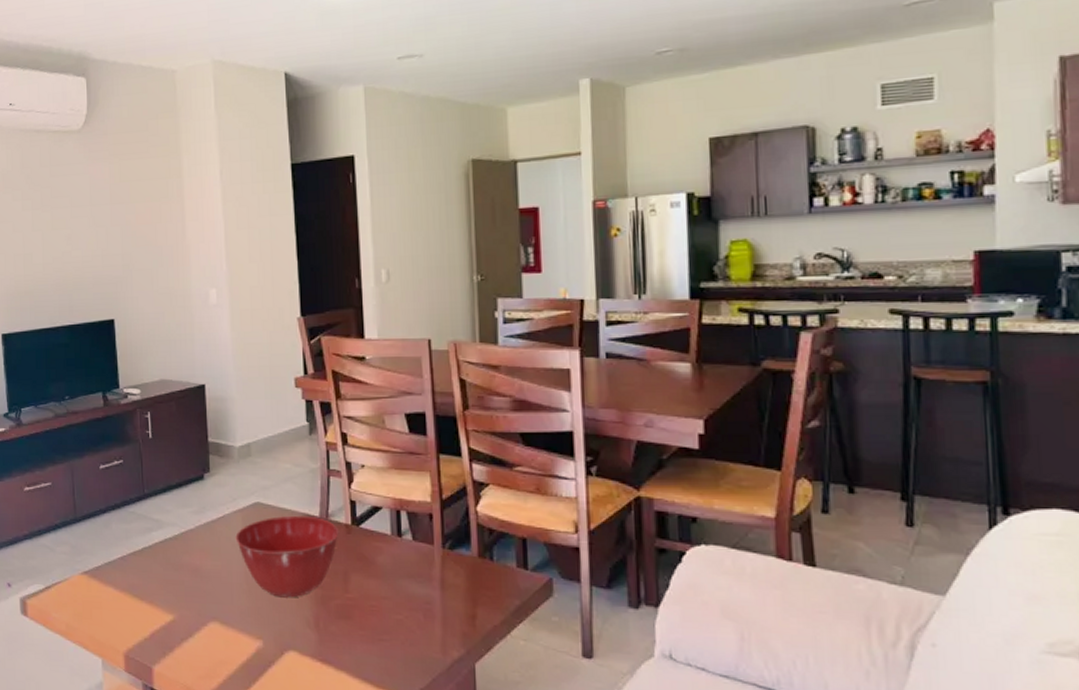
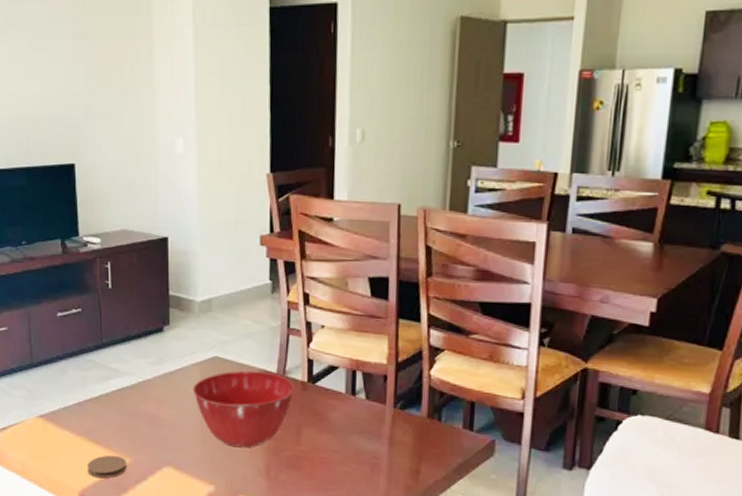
coaster: none [132,611,172,637] -> present [87,455,127,479]

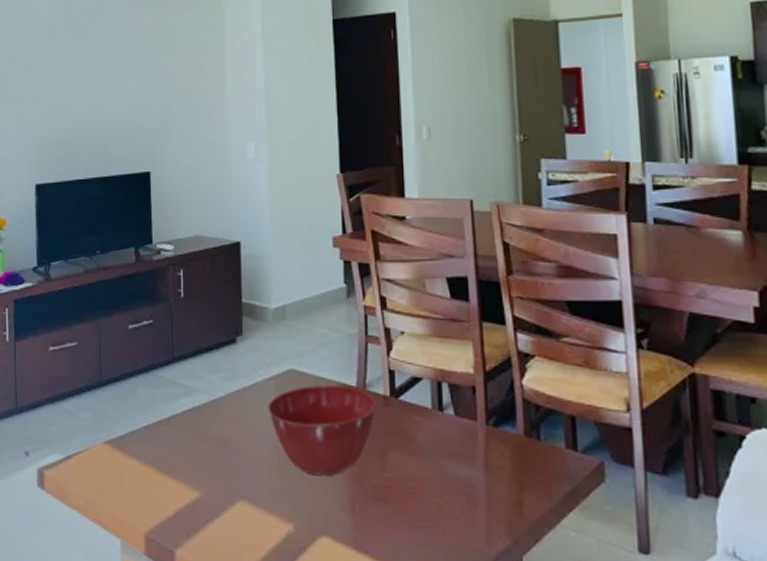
coaster: present [87,455,127,479] -> none [155,487,198,517]

